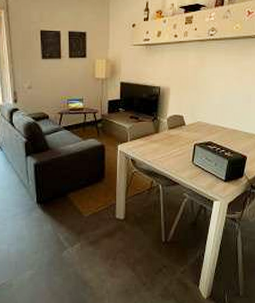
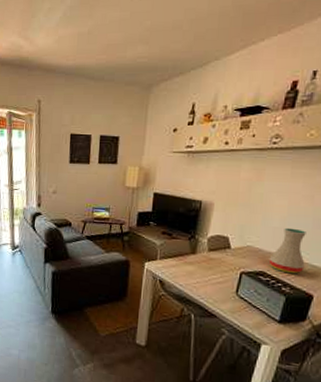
vase: none [214,104,240,141] -> present [268,227,306,274]

